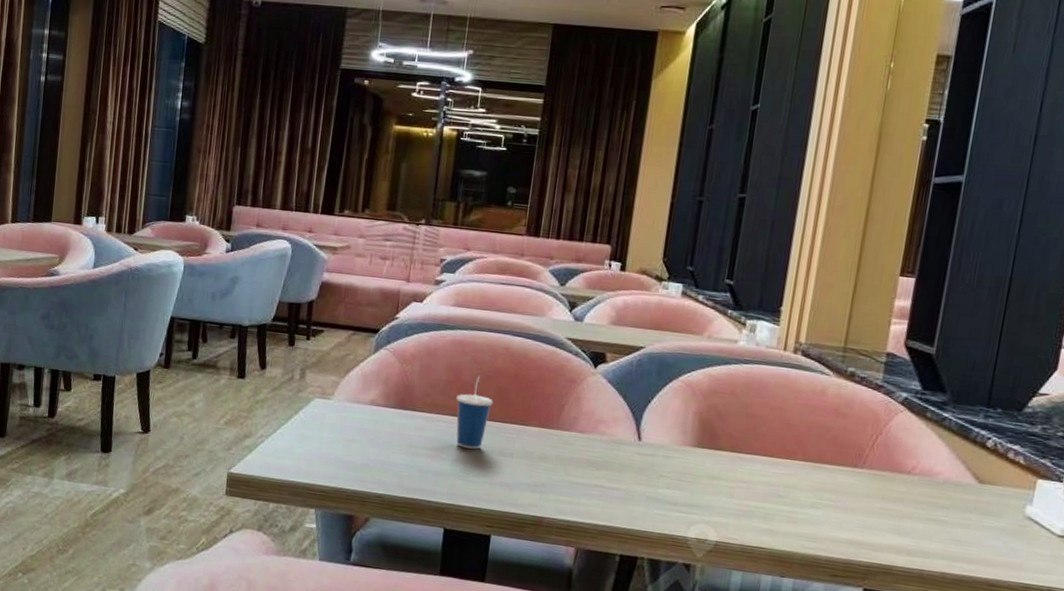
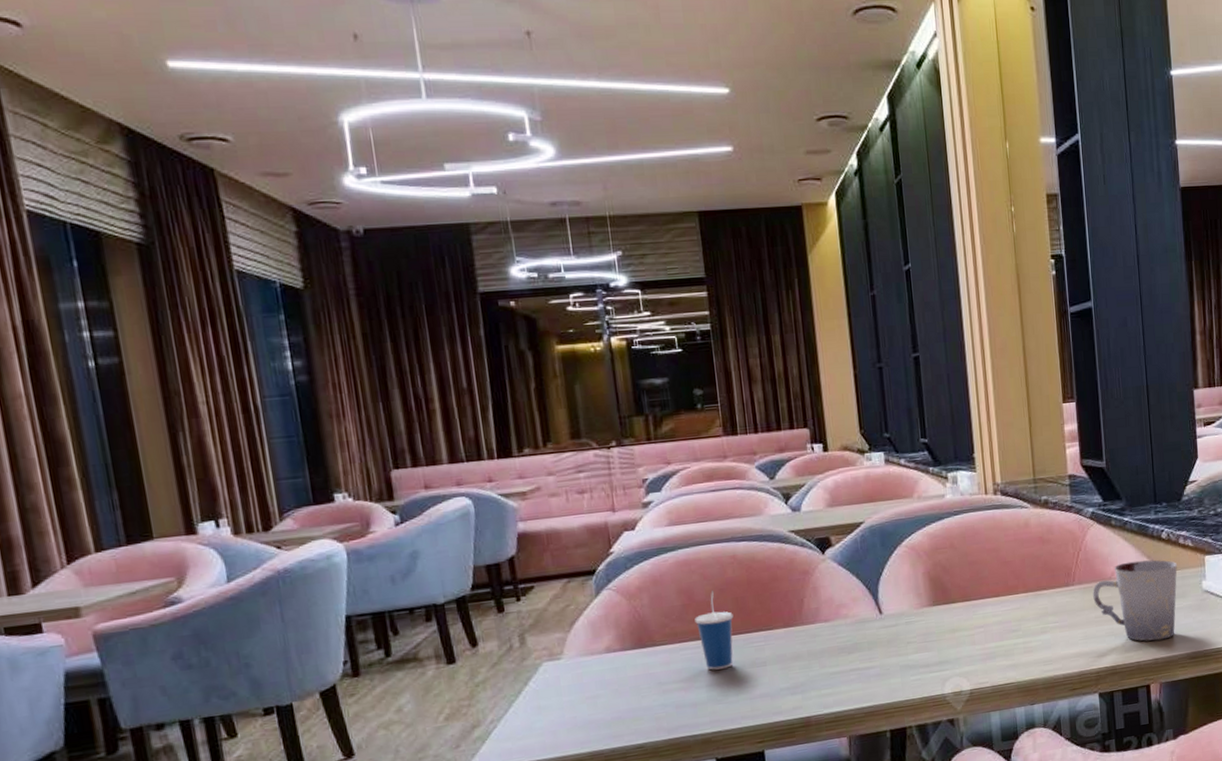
cup: none [883,460,999,556] -> present [1093,559,1177,642]

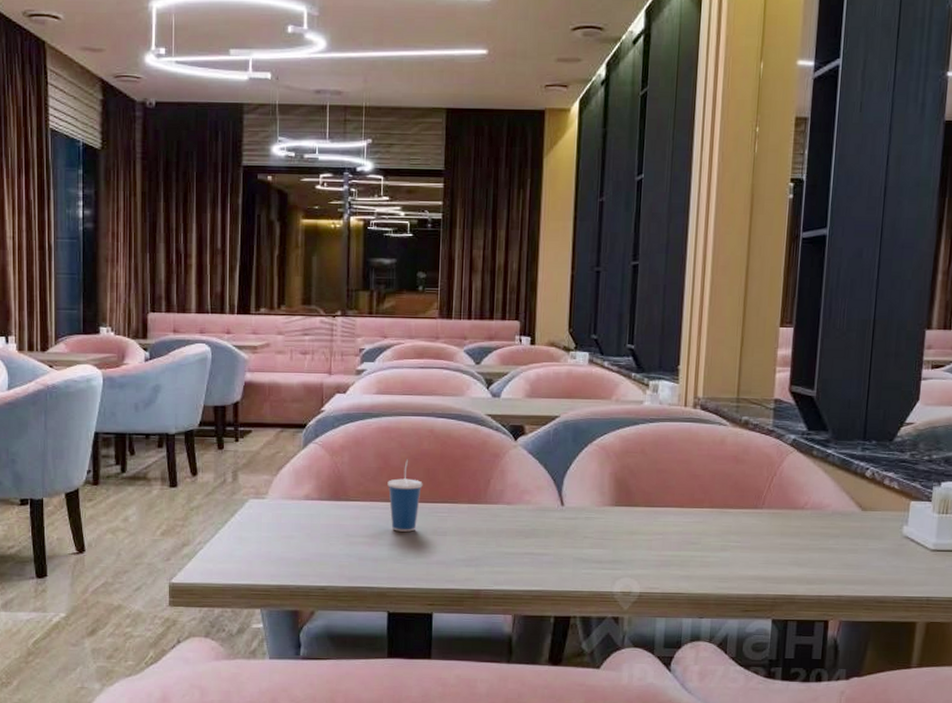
cup: present [1093,559,1177,642] -> none [781,494,878,578]

